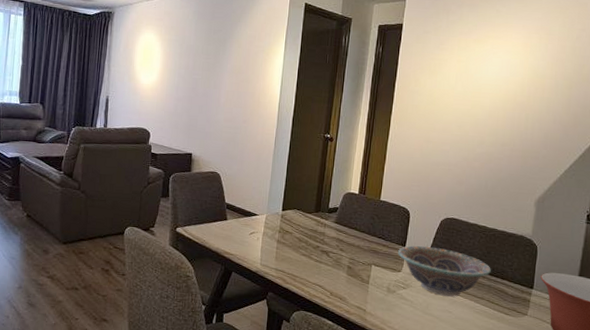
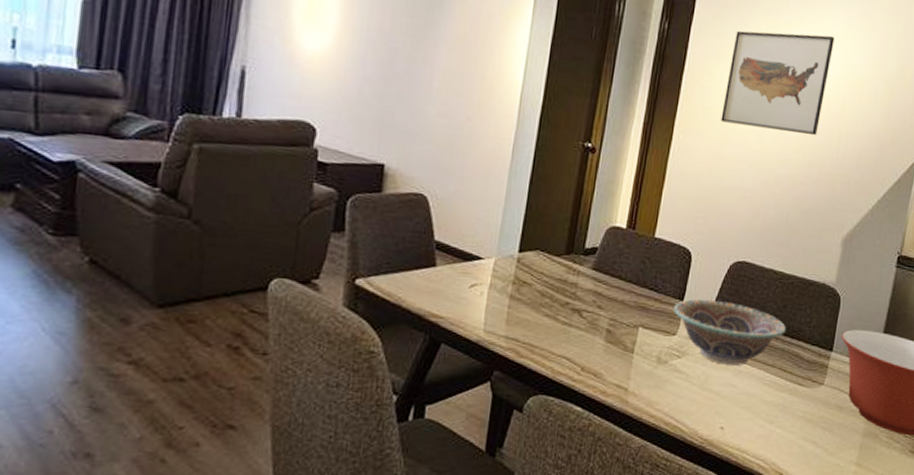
wall art: none [427,46,517,122] -> present [720,30,835,135]

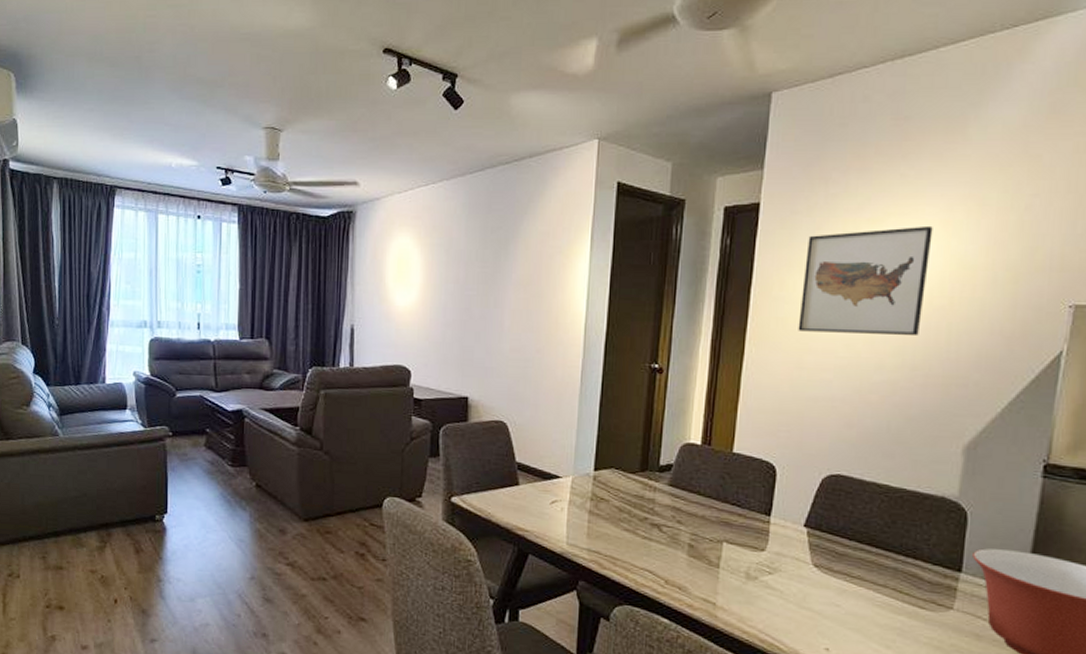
decorative bowl: present [673,299,786,366] -> none [760,514,898,585]

